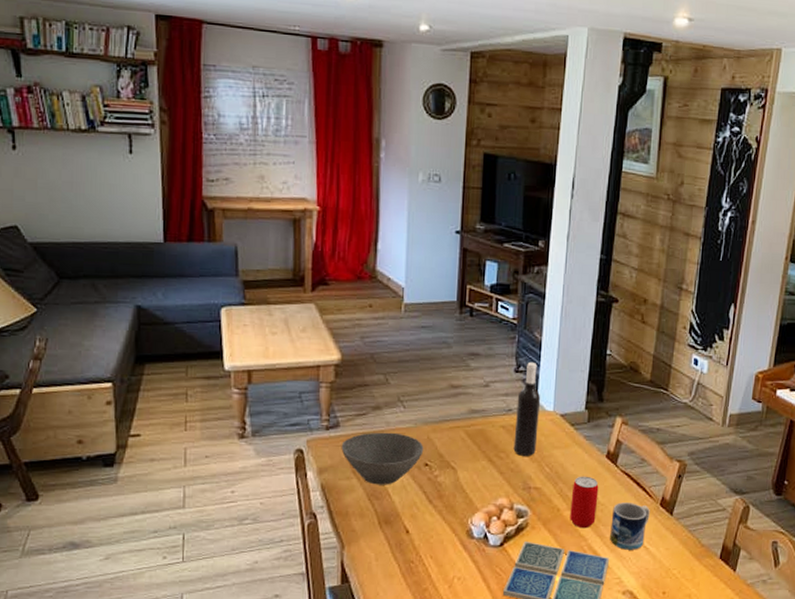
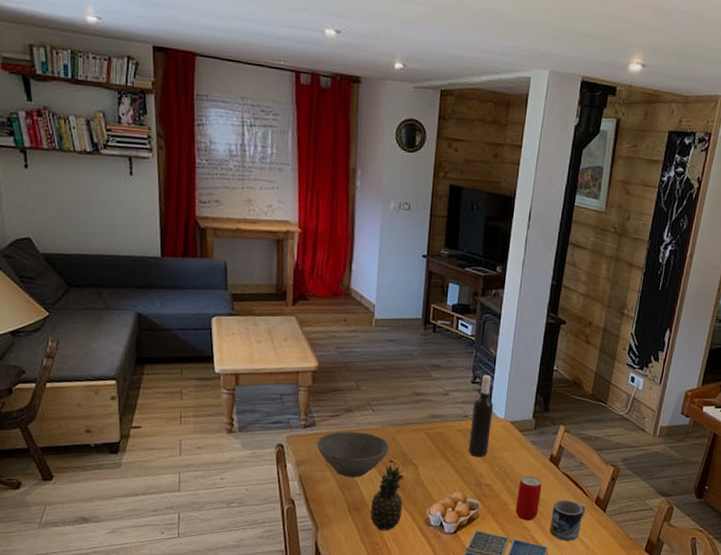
fruit: none [404,469,441,546] -> present [370,465,404,531]

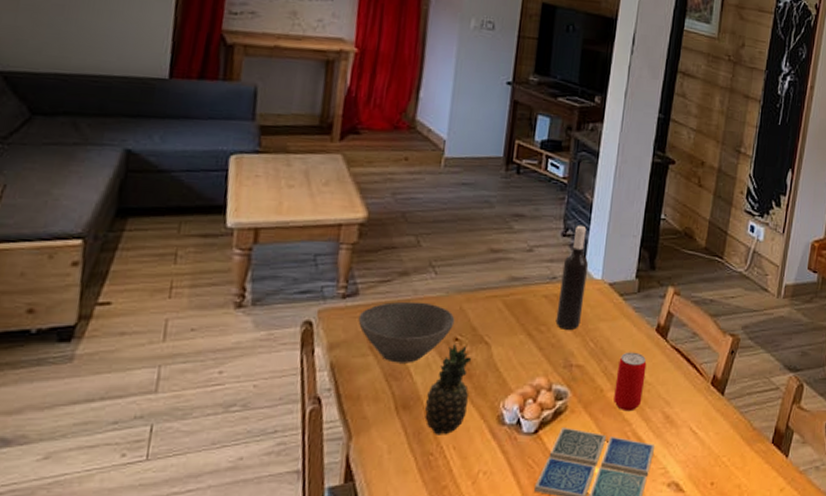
mug: present [550,500,586,541] -> none [656,381,700,435]

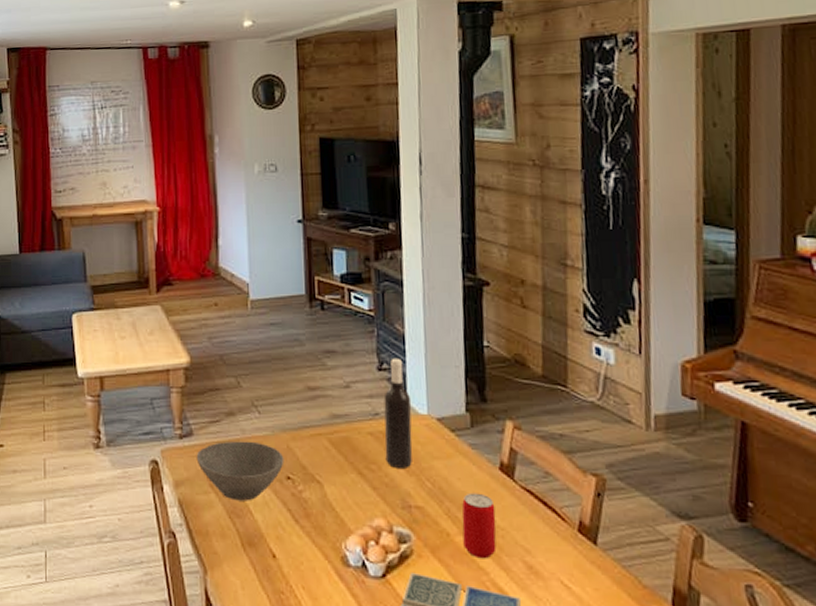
fruit: present [425,344,472,435] -> none [269,483,310,574]

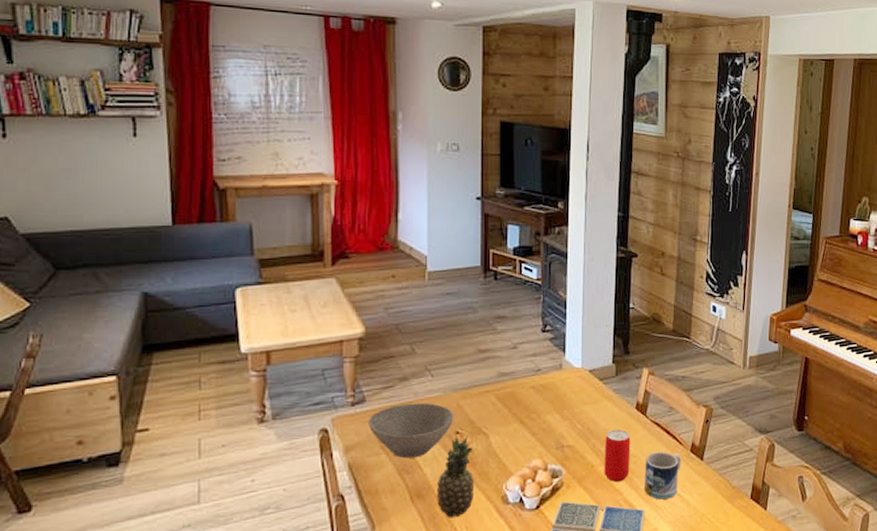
fruit: none [269,483,310,574] -> present [437,437,475,518]
wine bottle: present [383,357,413,468] -> none [544,320,569,415]
mug: none [516,527,567,589] -> present [644,452,681,500]

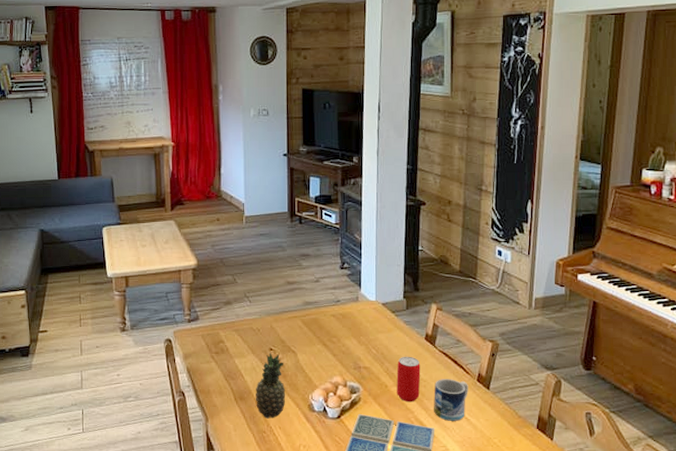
bowl: present [368,402,454,459] -> none [201,323,268,367]

